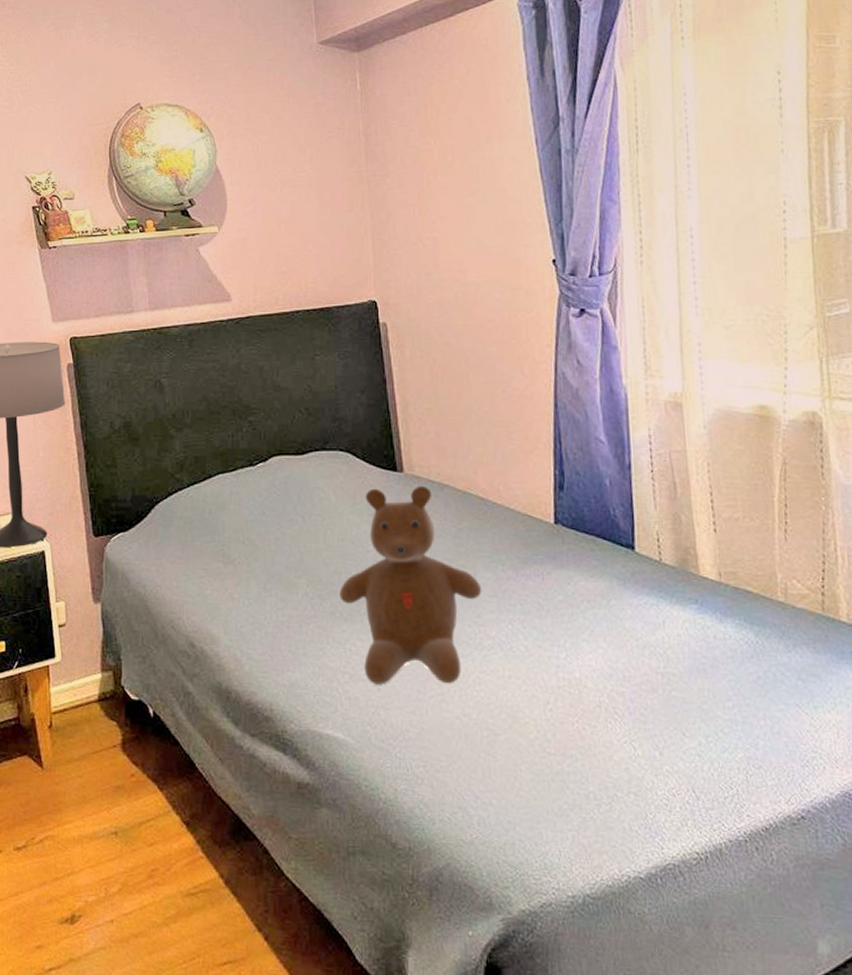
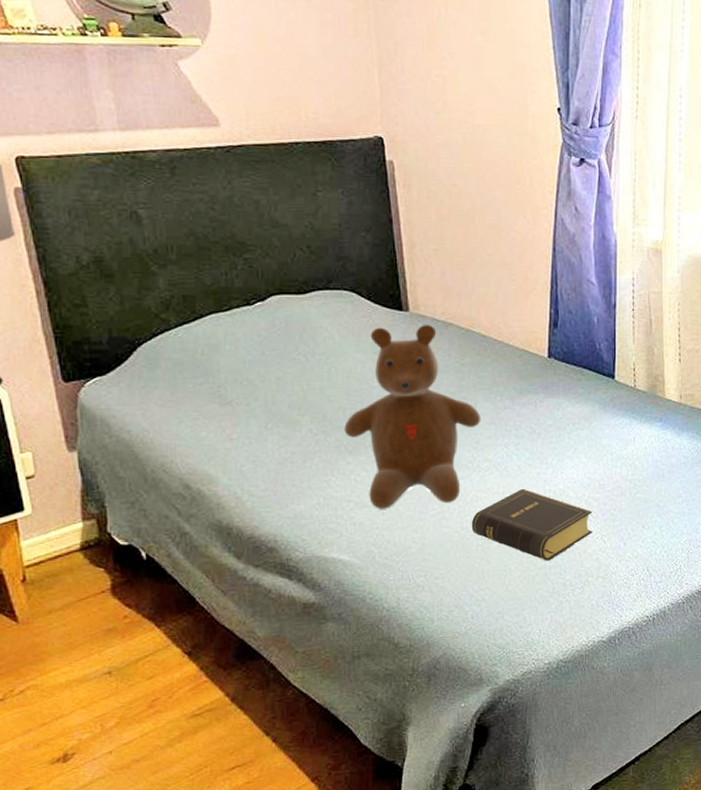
book: none [474,673,618,765] -> present [471,488,592,561]

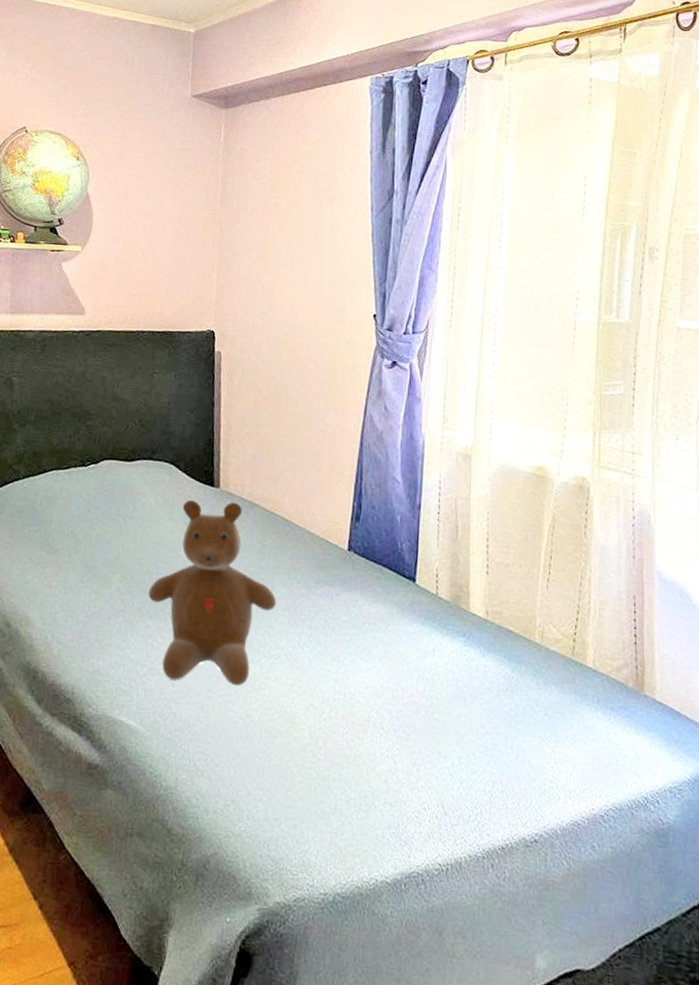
book: present [471,488,592,561] -> none [256,684,384,772]

